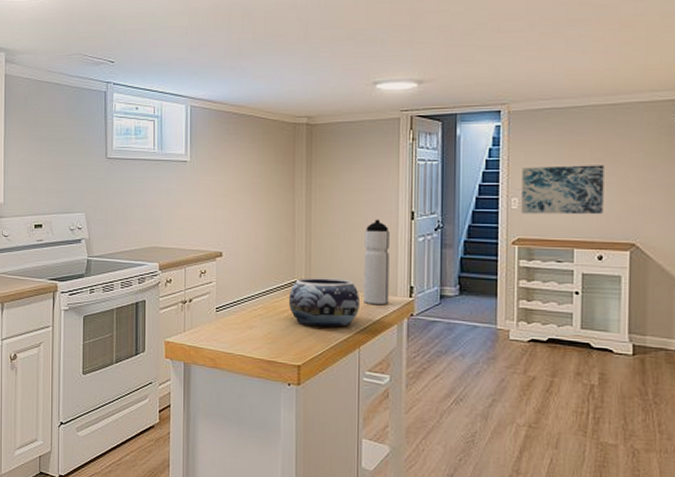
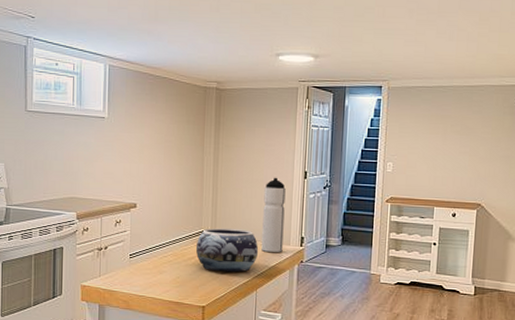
wall art: present [521,165,604,215] -> none [394,136,461,179]

